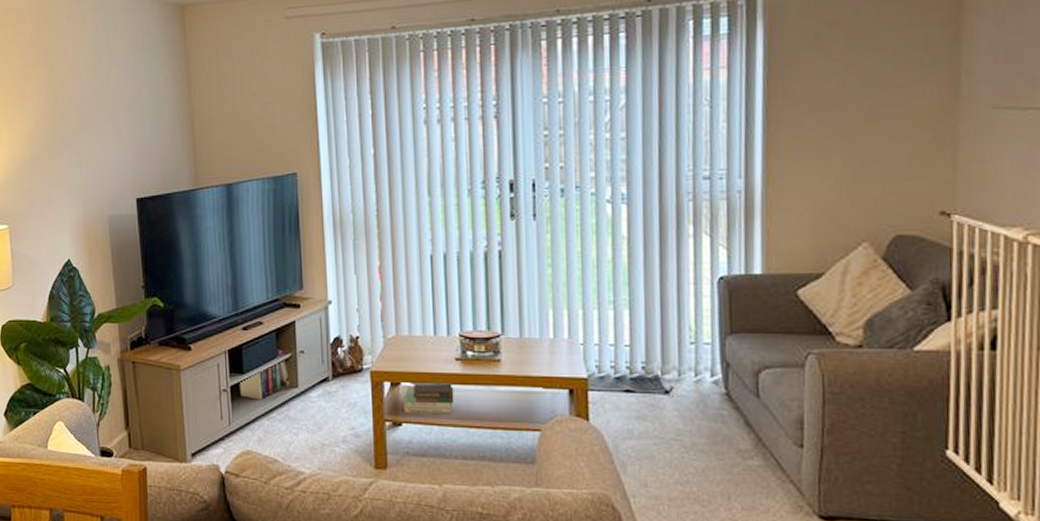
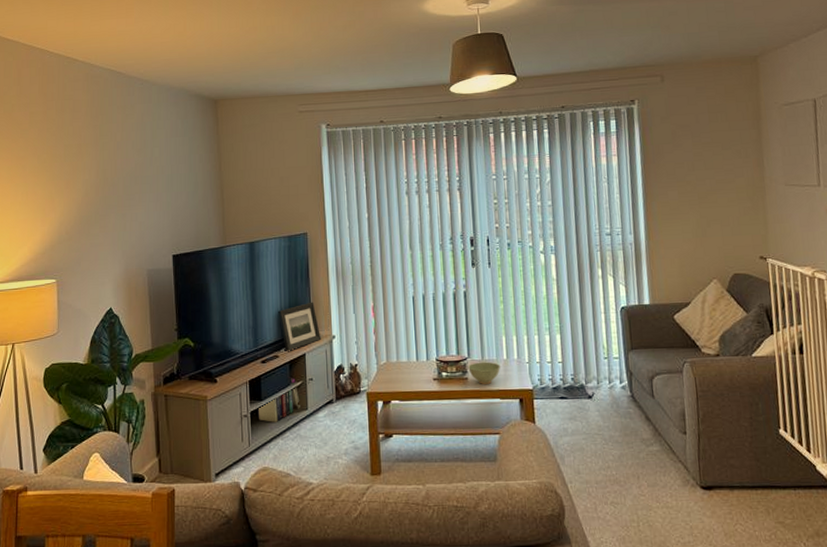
picture frame: none [262,258,315,317] -> present [278,301,322,351]
books: present [403,383,455,414] -> none [393,399,433,427]
bowl: none [502,340,544,369] -> present [468,362,500,384]

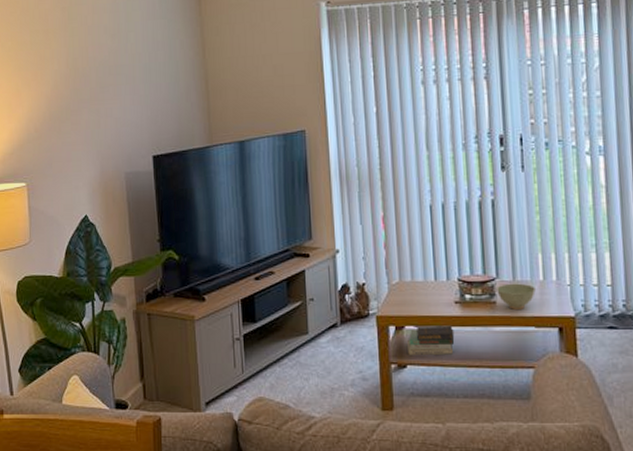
books: present [257,377,301,422] -> none [251,296,301,347]
picture frame: present [278,301,322,351] -> none [273,210,323,267]
books: none [393,399,433,427] -> present [407,325,455,356]

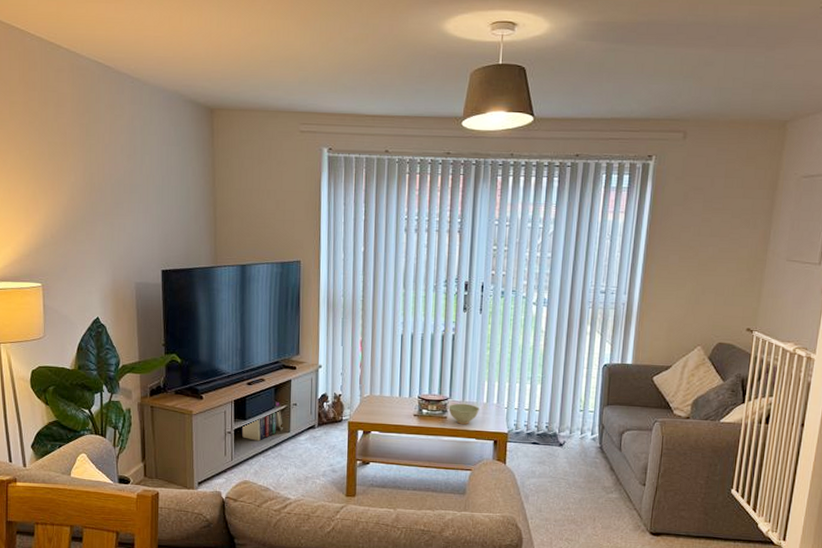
books: none [251,296,301,347] -> present [241,400,284,441]
books: present [407,325,455,356] -> none [372,432,411,456]

